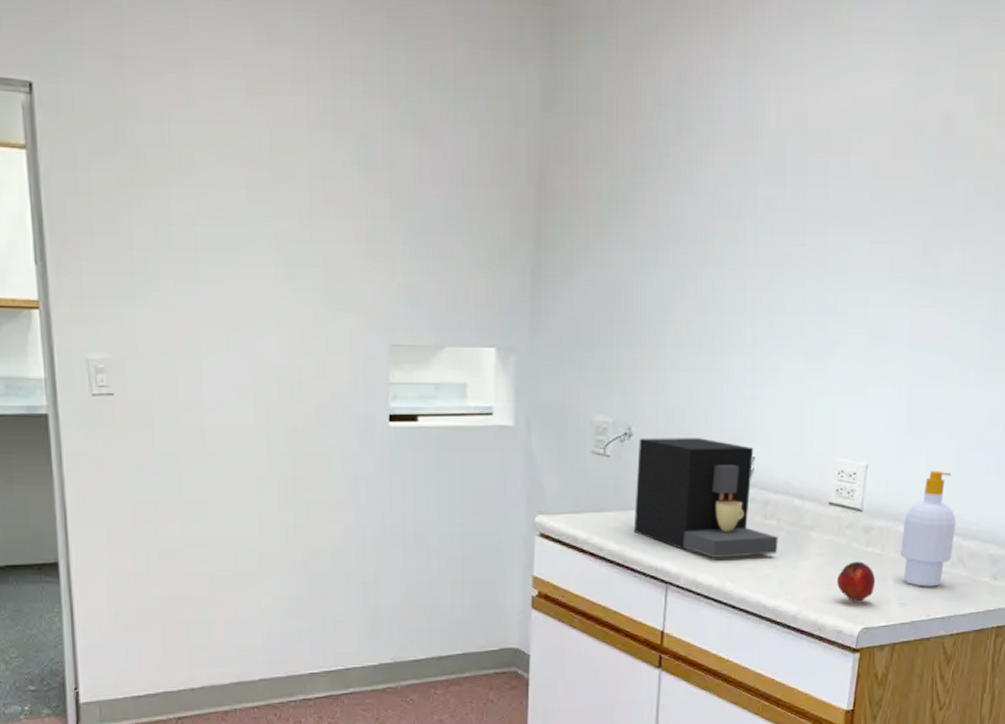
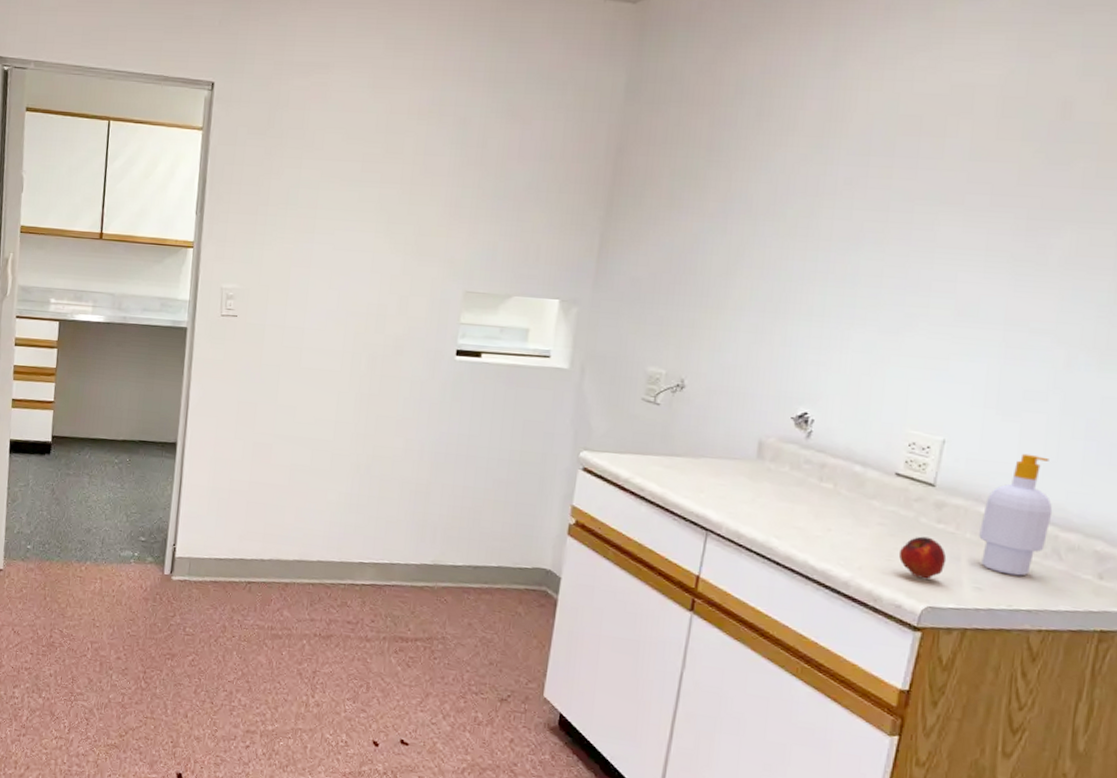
coffee maker: present [633,438,778,558] -> none [677,390,834,518]

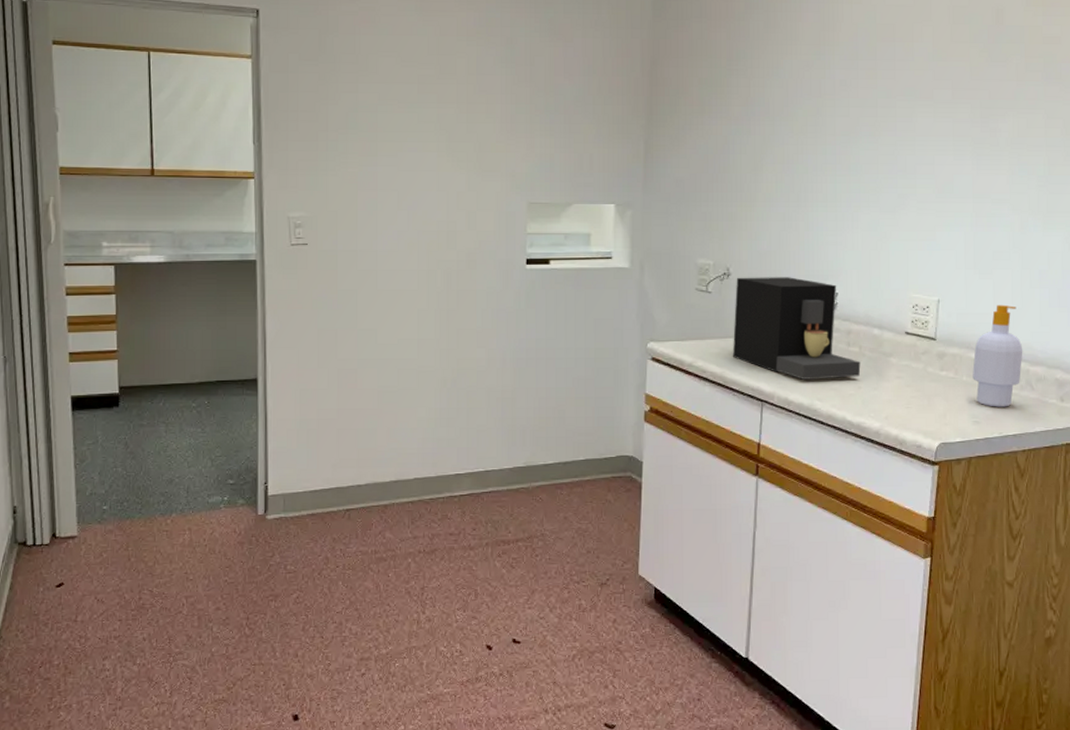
coffee maker: none [677,390,834,518] -> present [732,277,861,380]
apple: present [898,536,947,579] -> none [914,384,951,420]

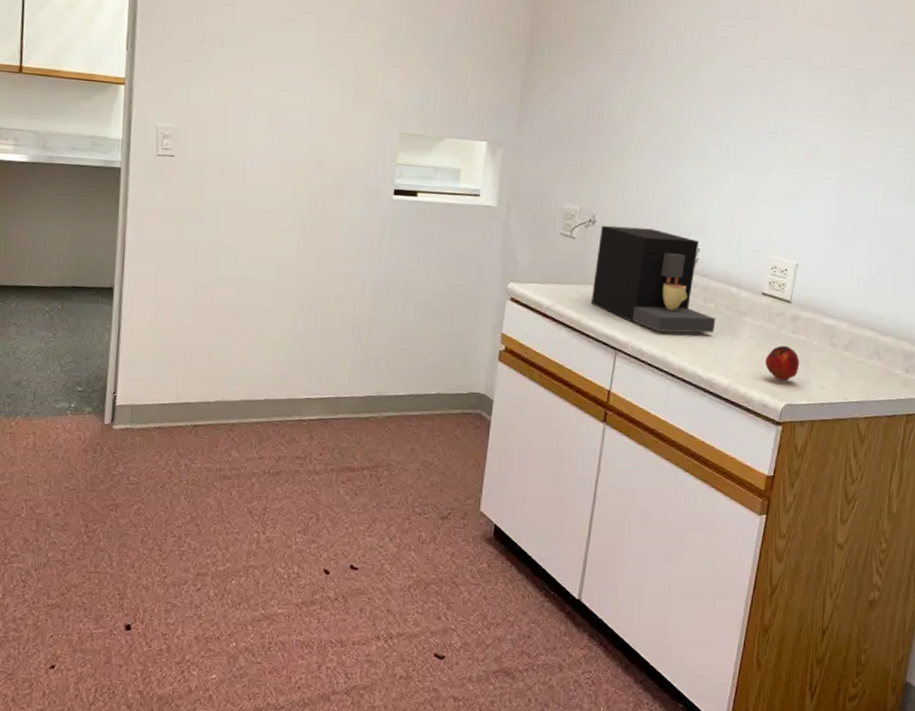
apple: none [914,384,951,420] -> present [765,345,800,381]
soap bottle: present [972,304,1023,407] -> none [823,273,875,374]

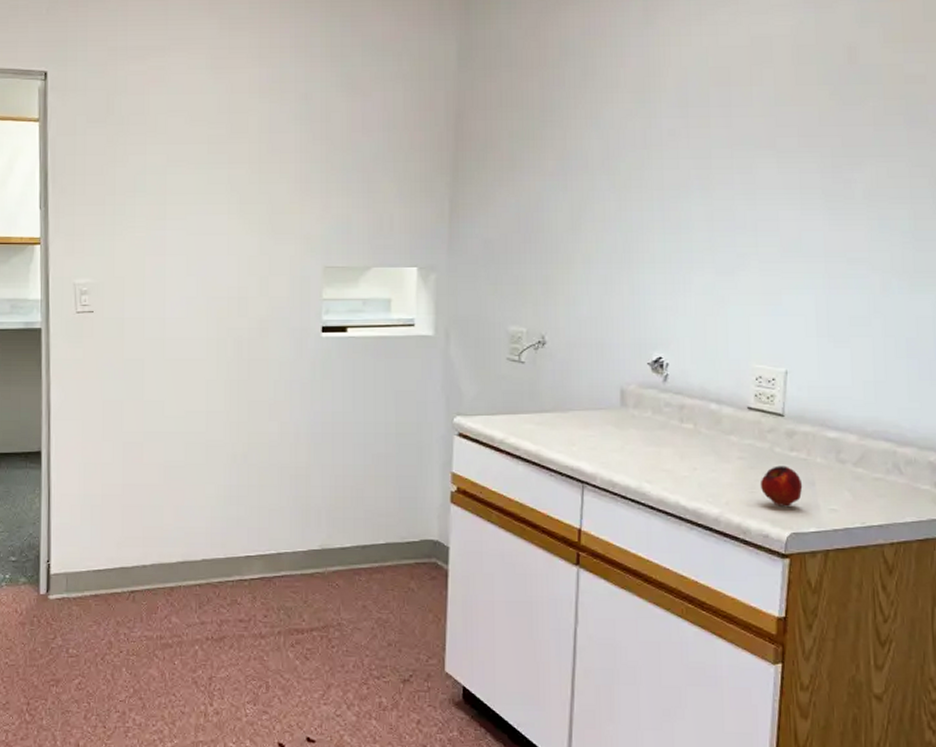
coffee maker: present [590,225,716,333] -> none [548,346,696,459]

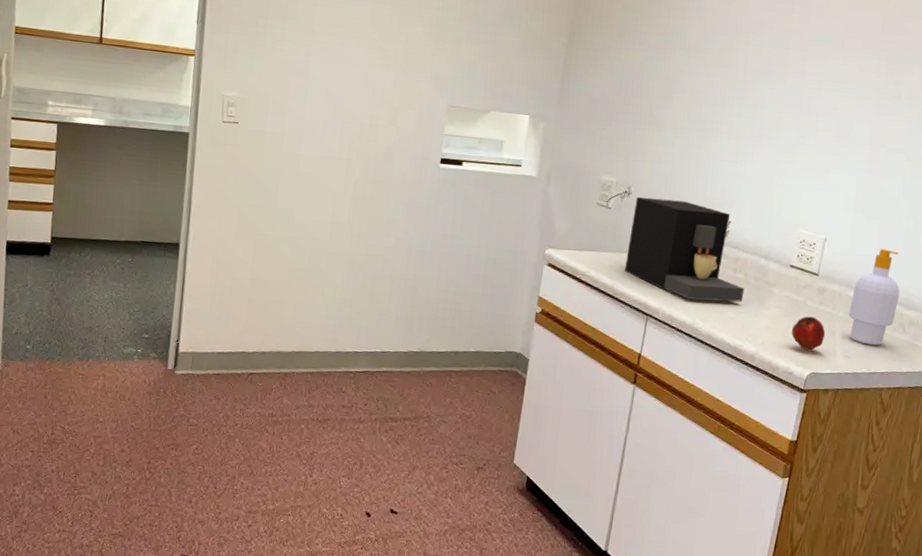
coffee maker: none [548,346,696,459] -> present [624,196,745,302]
soap bottle: none [828,376,889,494] -> present [849,248,900,346]

